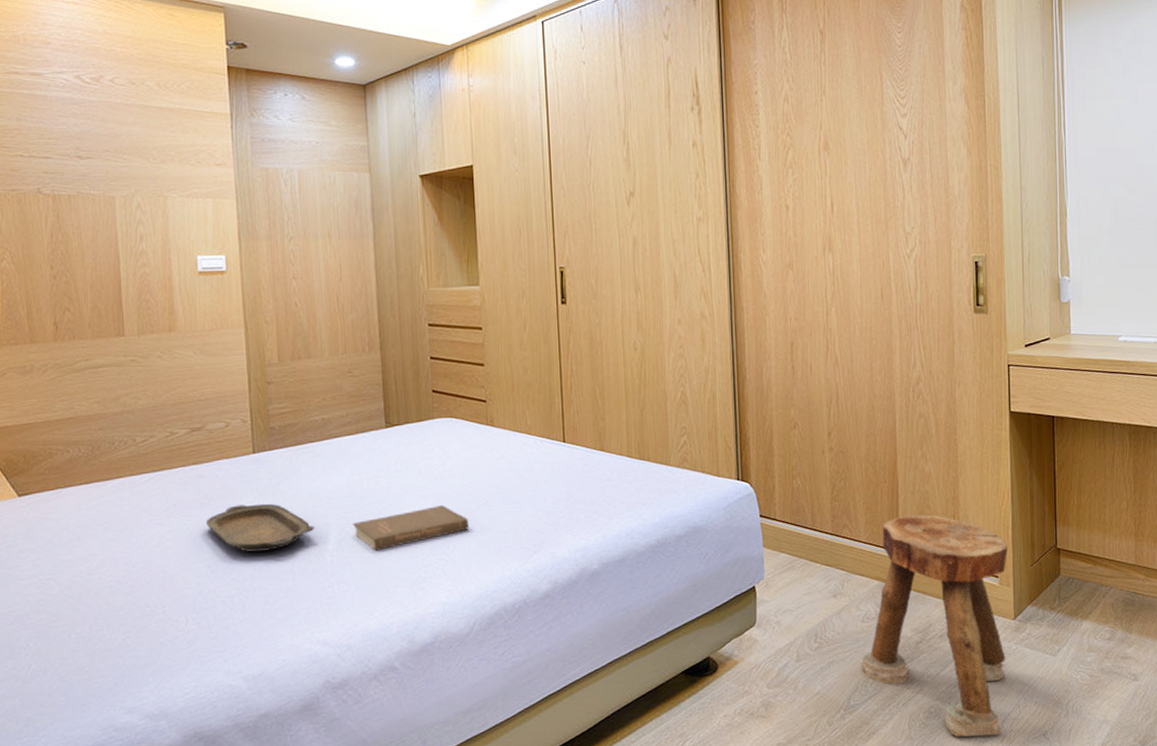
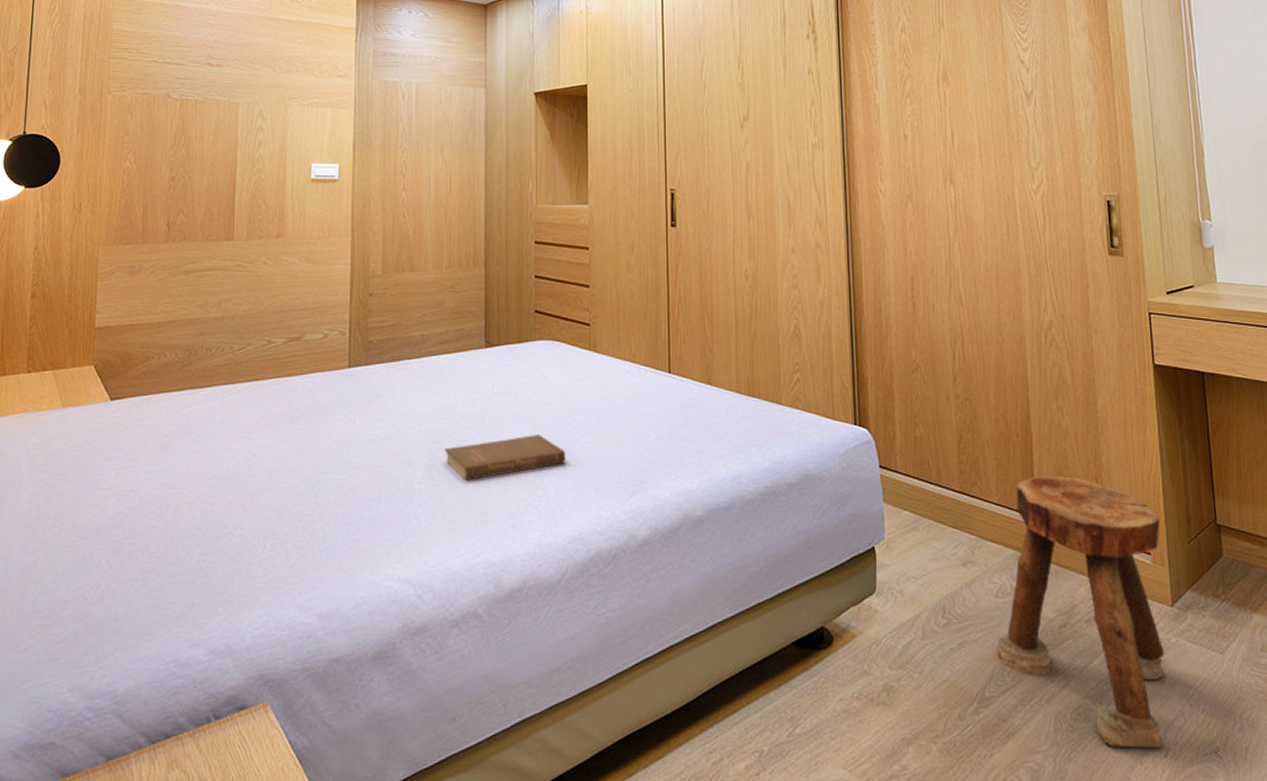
serving tray: present [205,503,315,552] -> none [294,422,405,474]

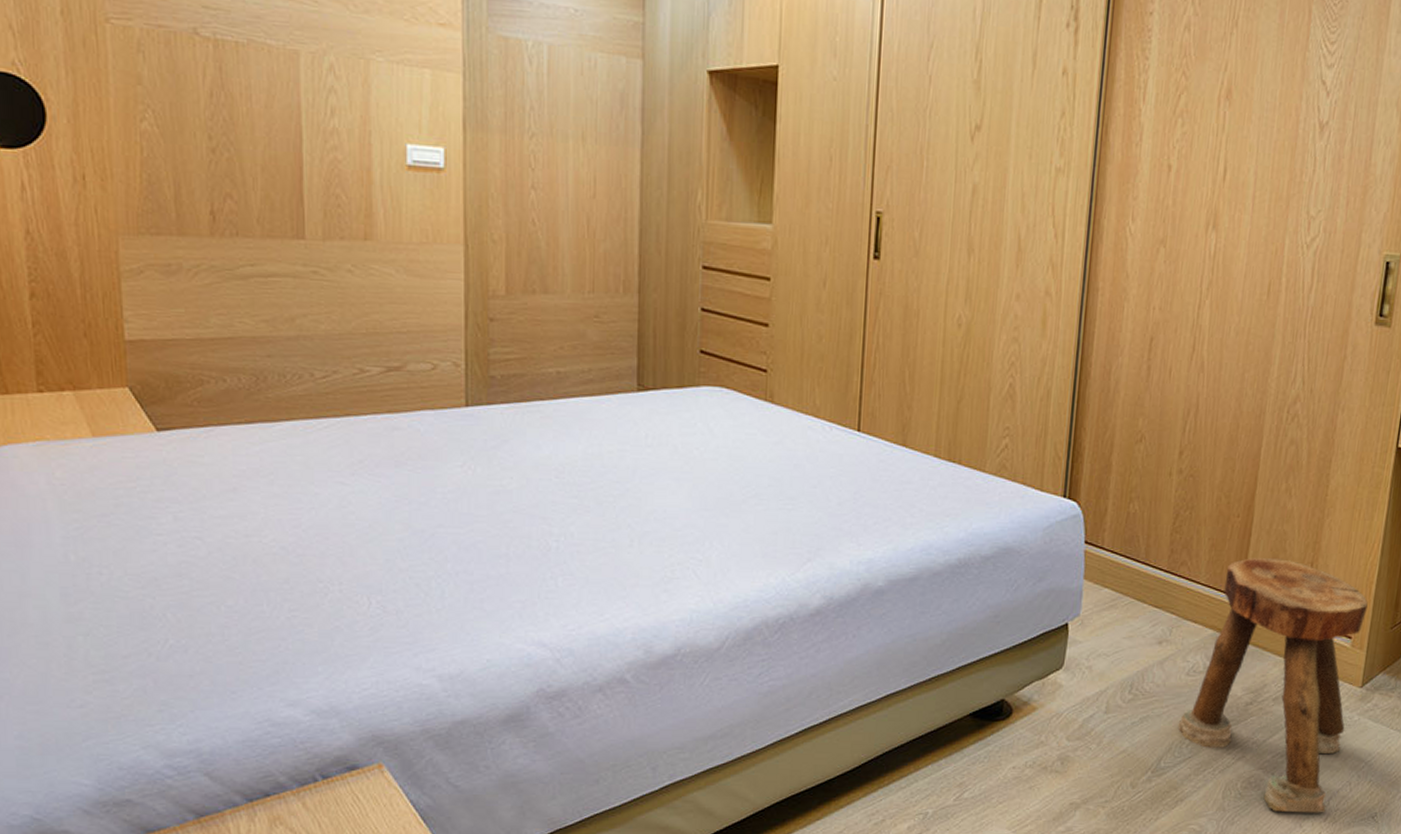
book: present [443,433,566,482] -> none [585,492,732,542]

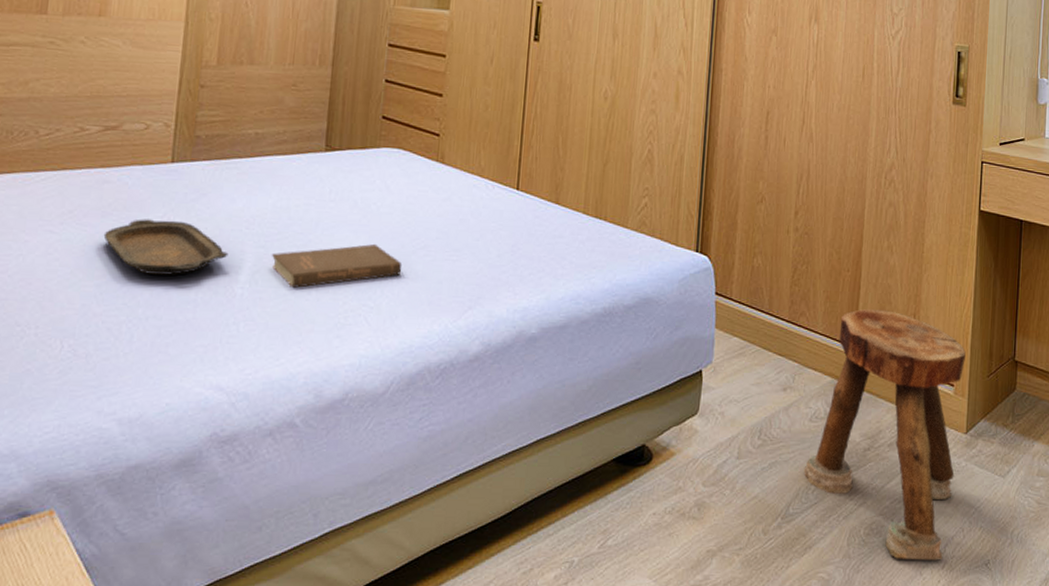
serving tray: none [400,468,539,528] -> present [103,219,229,275]
book: none [585,492,732,542] -> present [271,243,403,289]

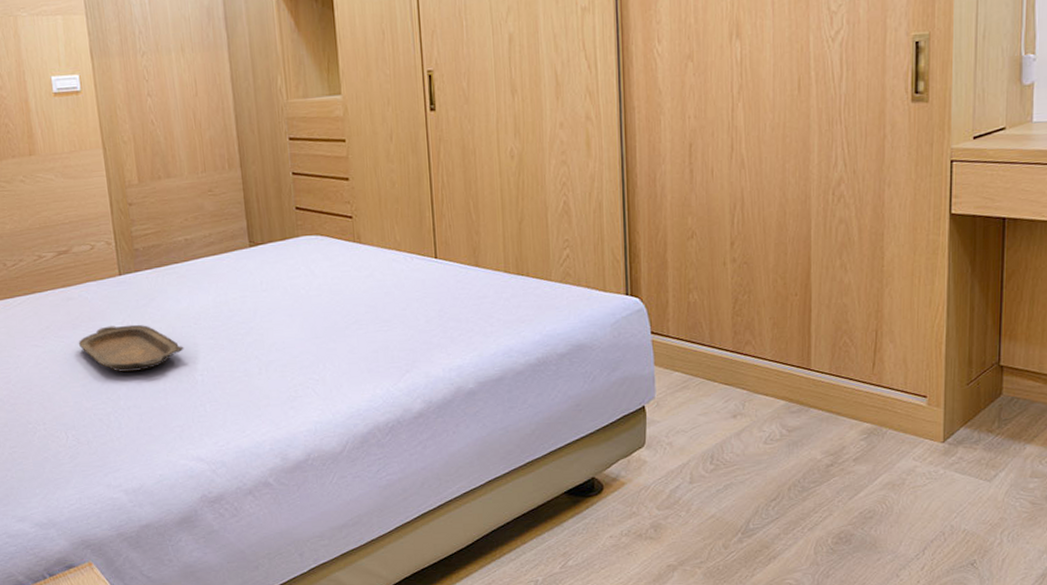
book: present [271,243,403,289] -> none [220,324,339,371]
stool: present [803,309,966,561] -> none [762,329,939,564]

